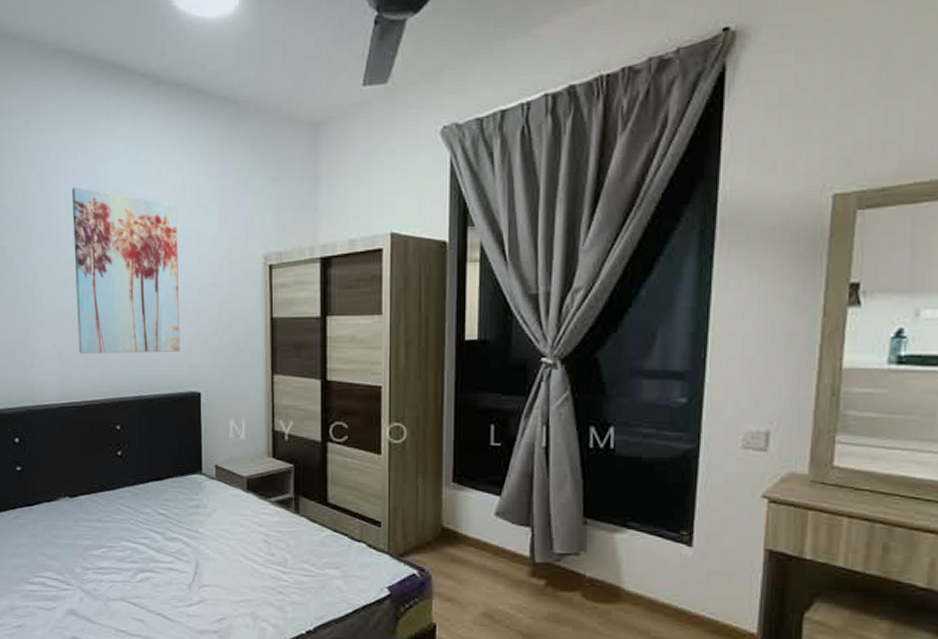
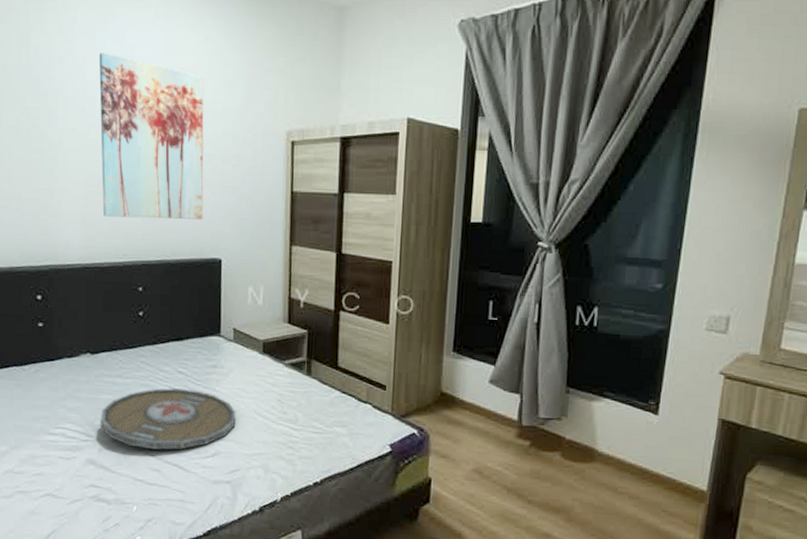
serving tray: none [80,530,221,598] -> present [100,387,236,450]

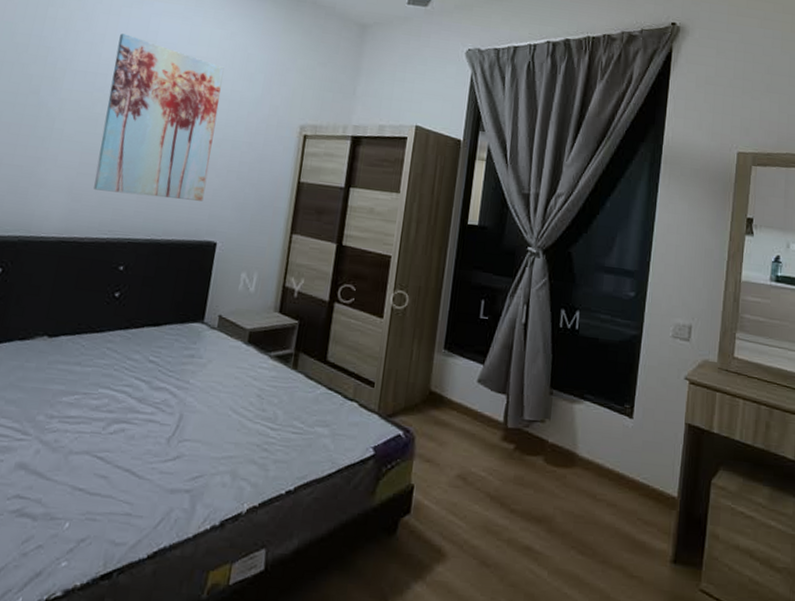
serving tray: present [100,387,236,450] -> none [42,378,209,453]

